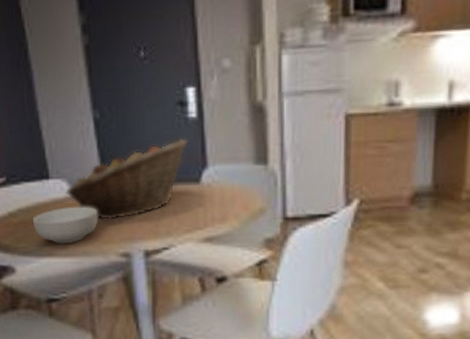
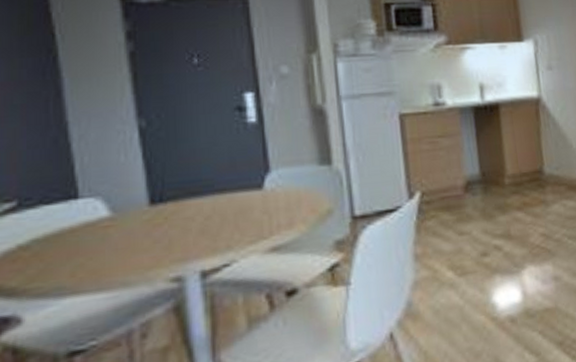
cereal bowl: present [33,206,100,244] -> none [53,226,145,278]
fruit basket: present [65,138,187,220] -> none [100,143,248,241]

